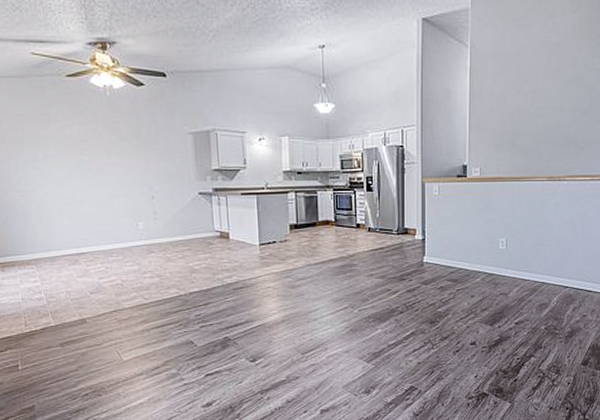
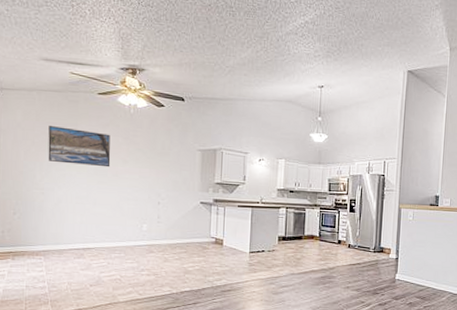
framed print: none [17,117,93,161] -> present [48,125,111,168]

